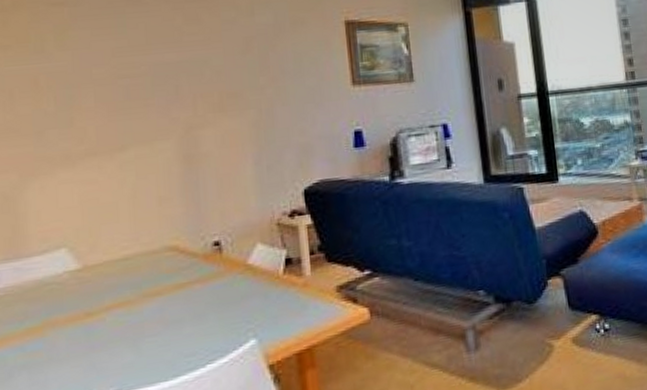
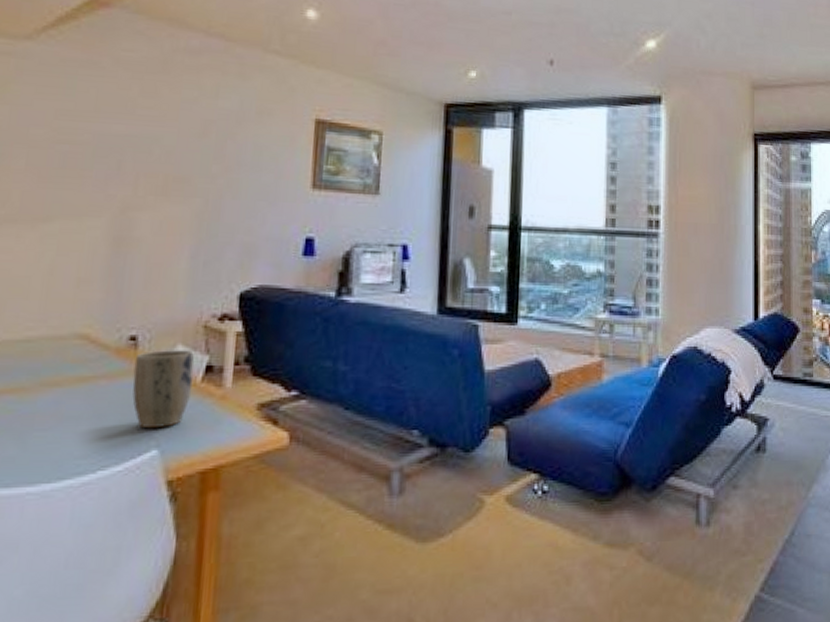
plant pot: none [221,247,277,322] -> present [132,350,195,429]

